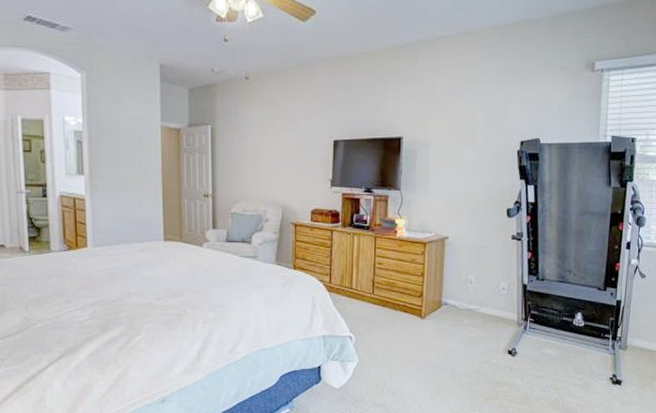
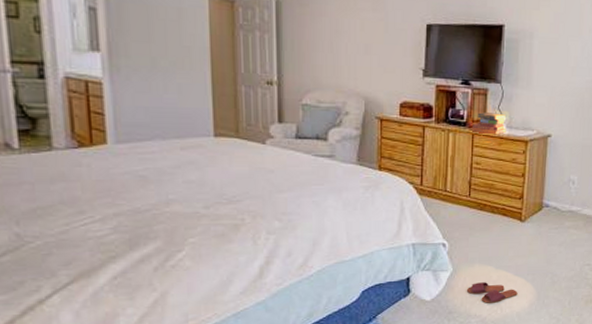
slippers: none [372,374,419,394] -> present [467,282,518,303]

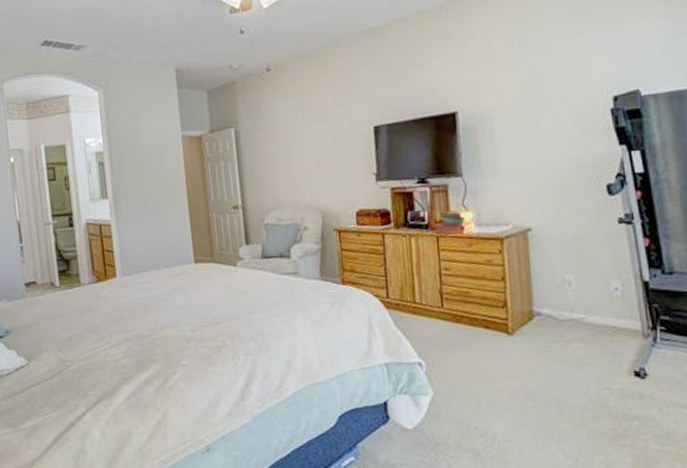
slippers: present [467,282,518,303] -> none [453,409,517,435]

